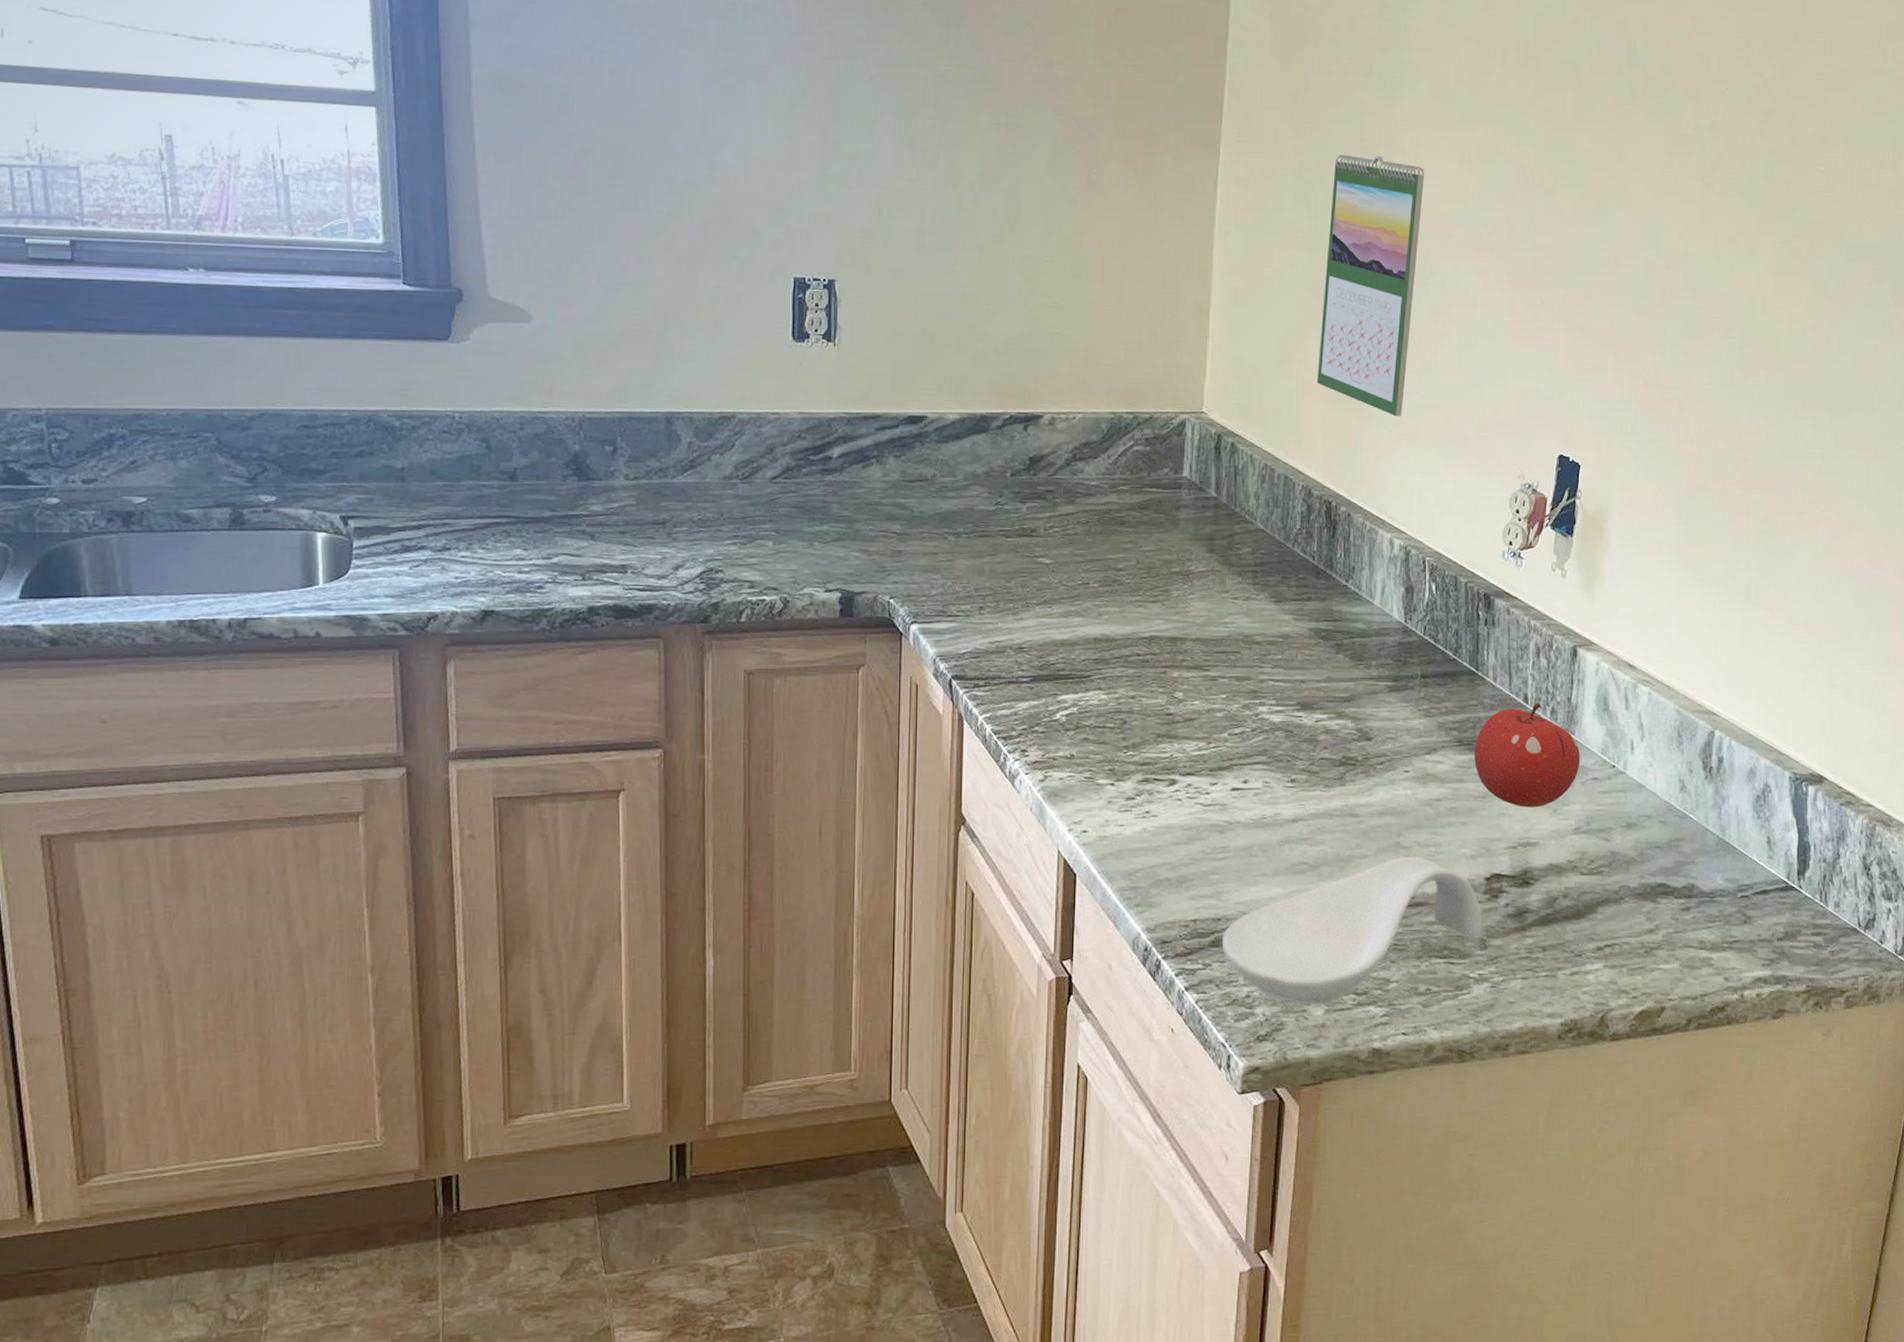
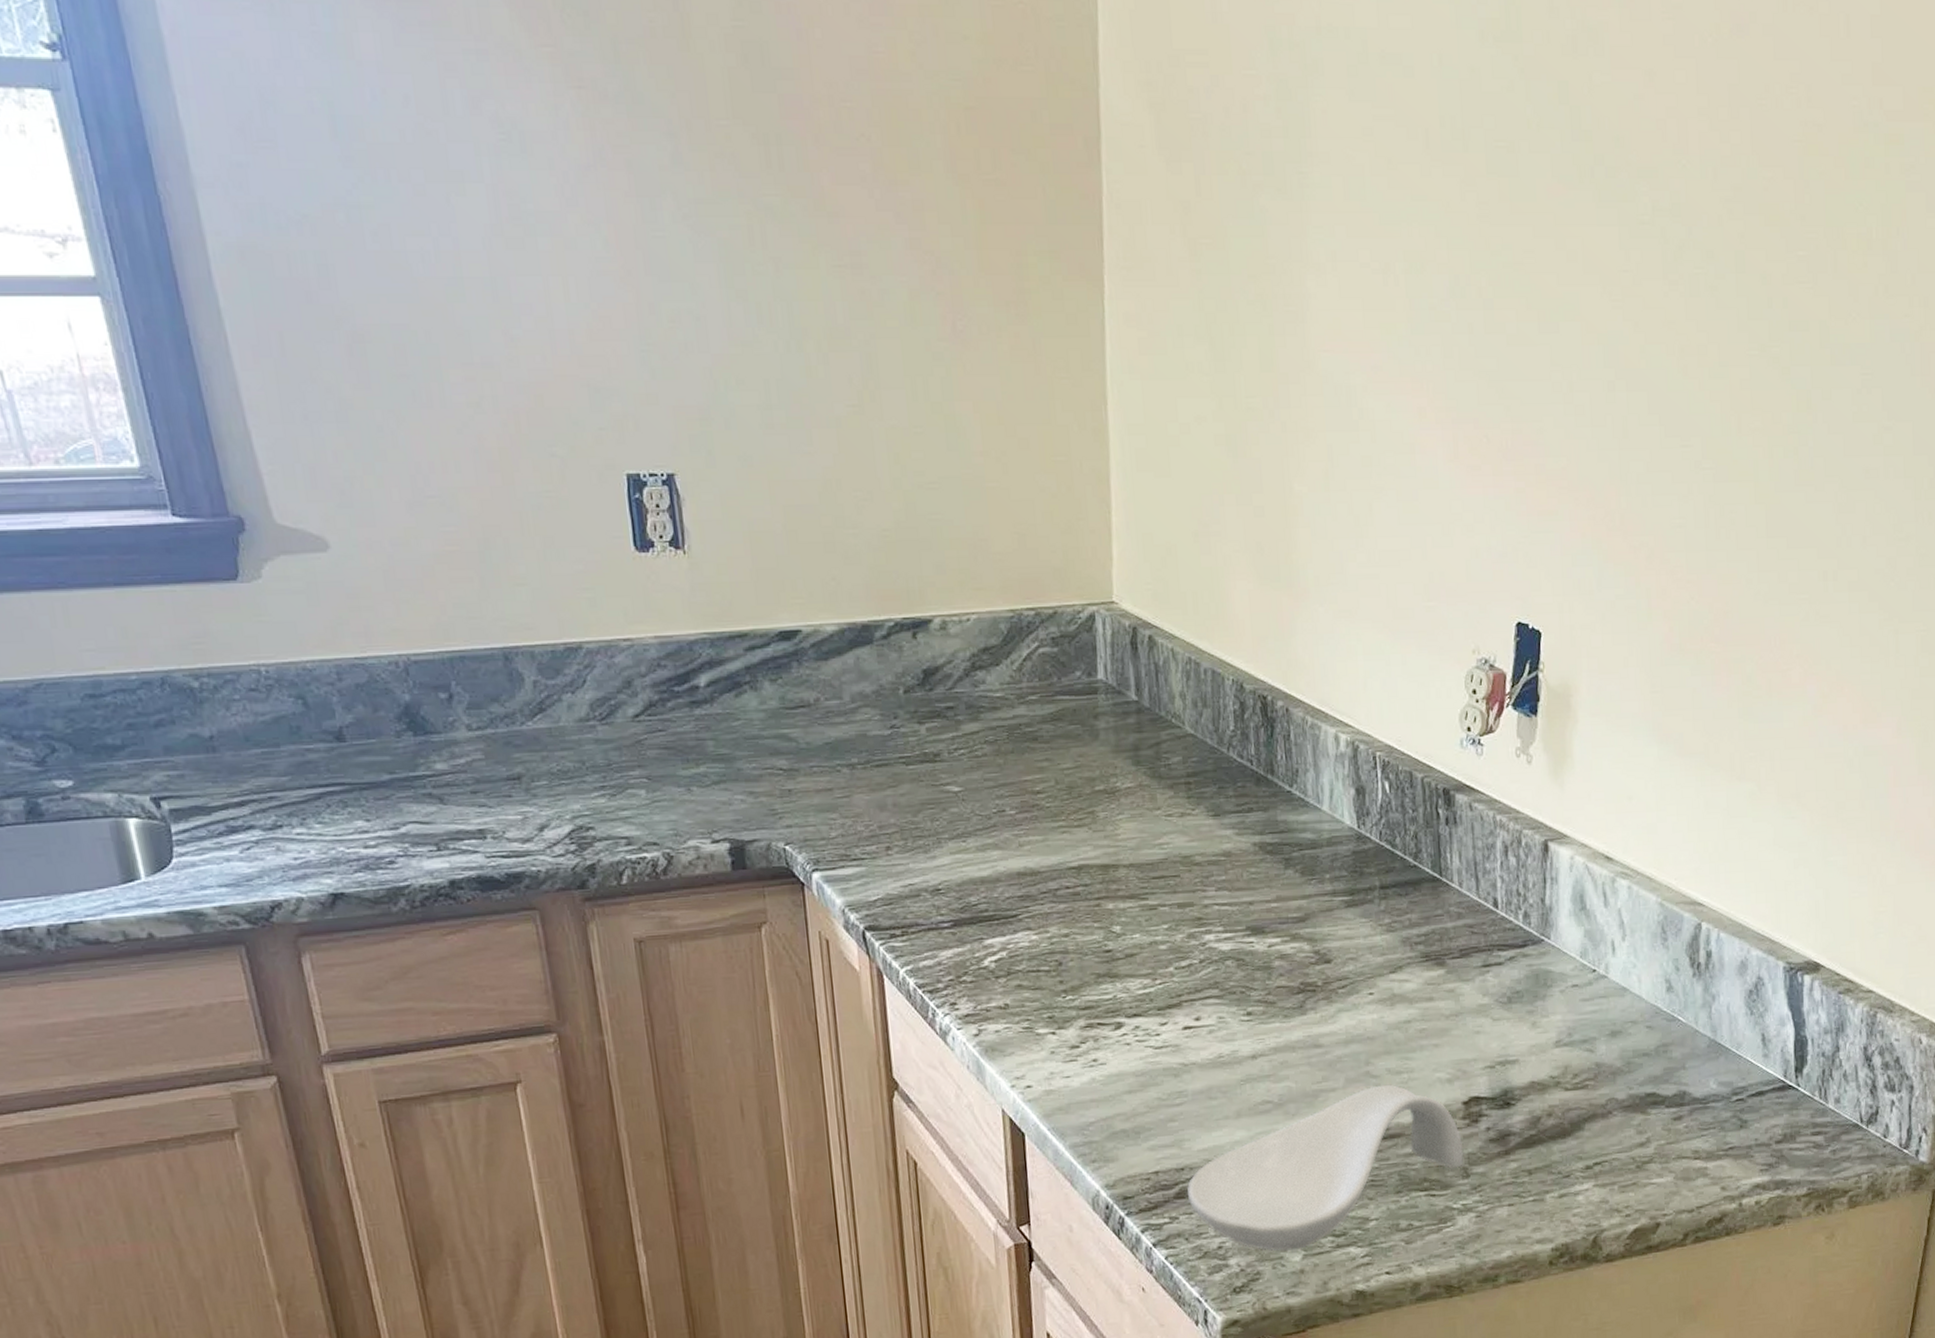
calendar: present [1316,154,1424,417] -> none [1238,275,1344,591]
fruit: present [1474,703,1580,808] -> none [1443,907,1558,1023]

